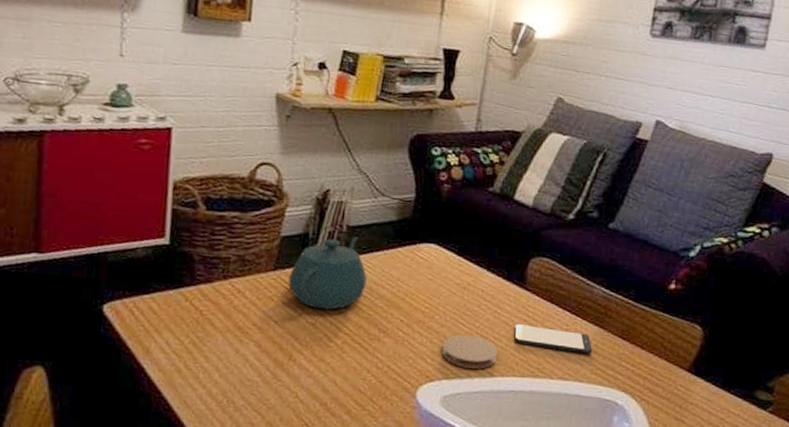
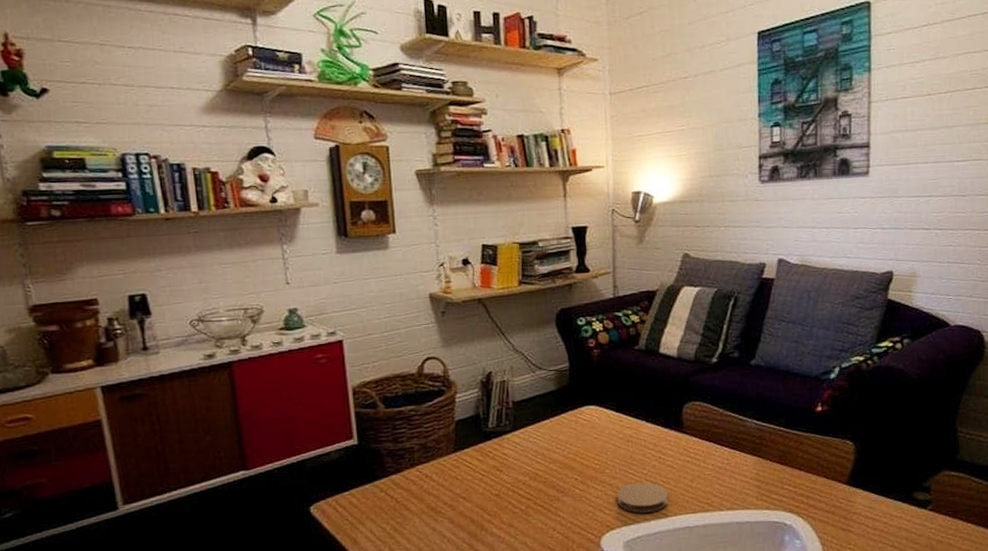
teapot: present [288,237,367,310] -> none [468,410,539,481]
smartphone: present [514,324,593,354] -> none [680,464,755,484]

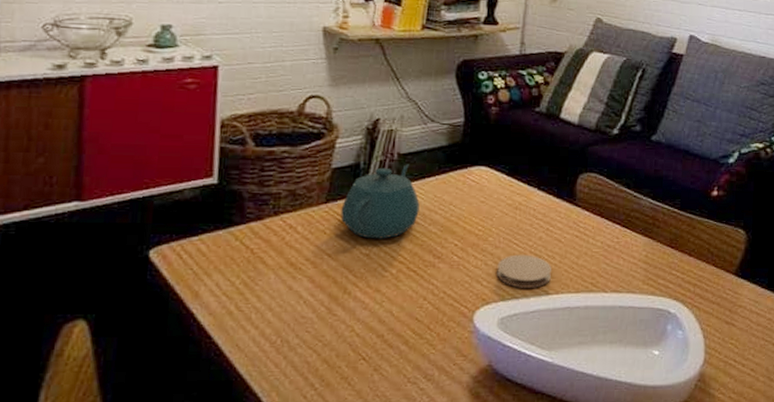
teapot: none [468,410,539,481] -> present [341,164,420,239]

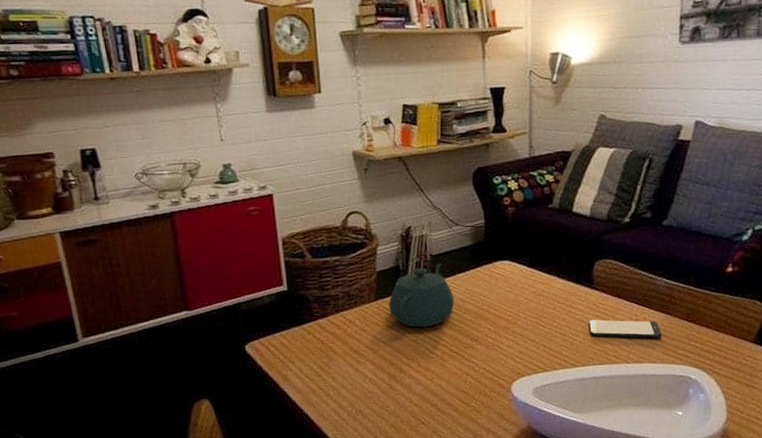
coaster: present [497,254,552,288] -> none [527,334,577,363]
smartphone: none [567,241,644,265] -> present [589,319,663,339]

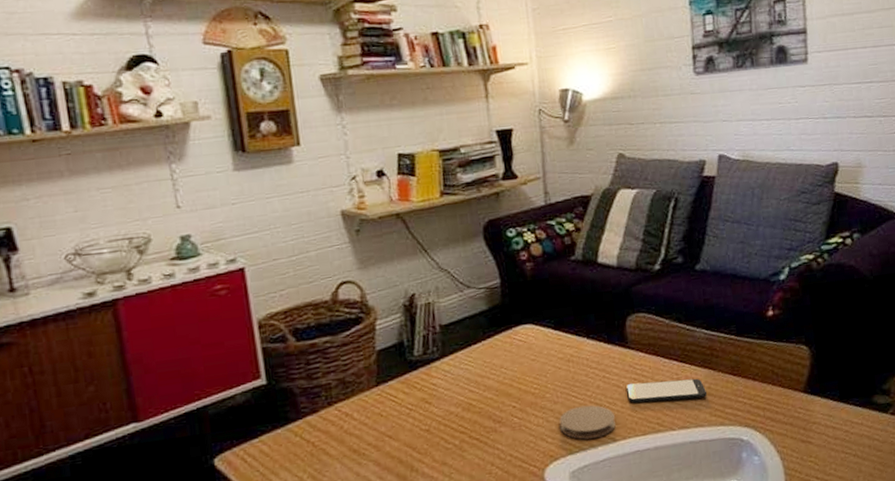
teapot: present [389,263,454,328] -> none [393,334,471,415]
coaster: none [527,334,577,363] -> present [559,405,616,440]

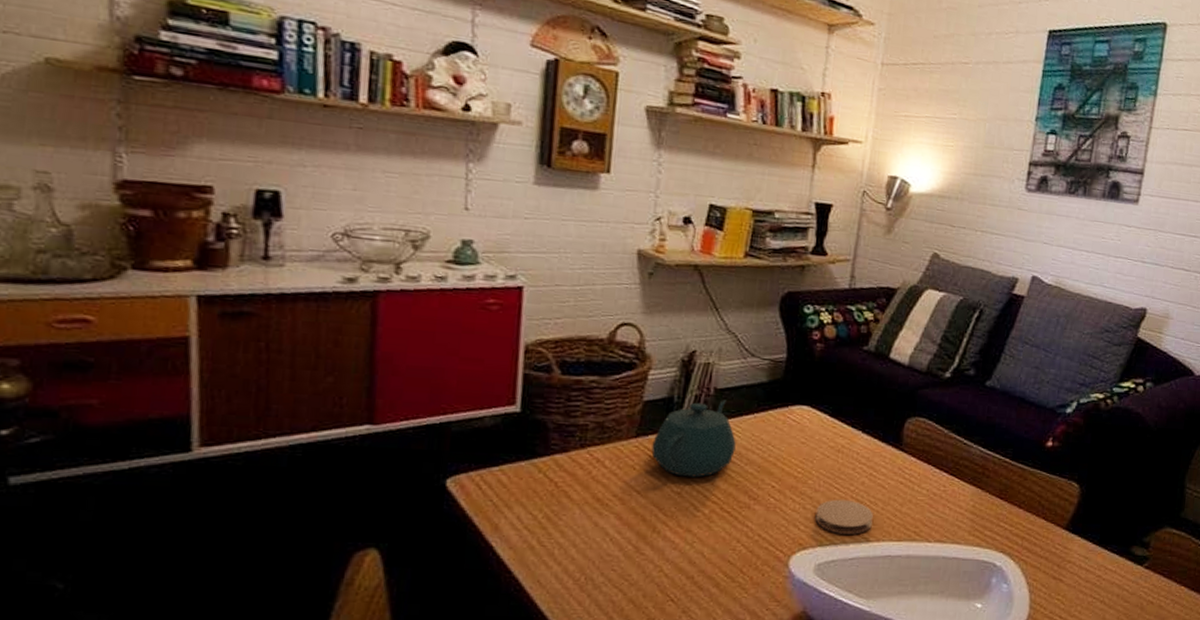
teapot: none [393,334,471,415] -> present [651,400,736,478]
smartphone: present [626,378,708,403] -> none [890,487,971,515]

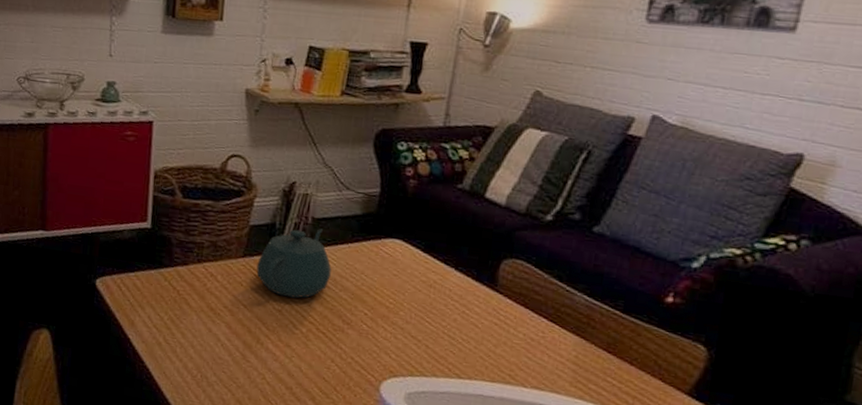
coaster: present [815,499,874,535] -> none [406,332,466,370]

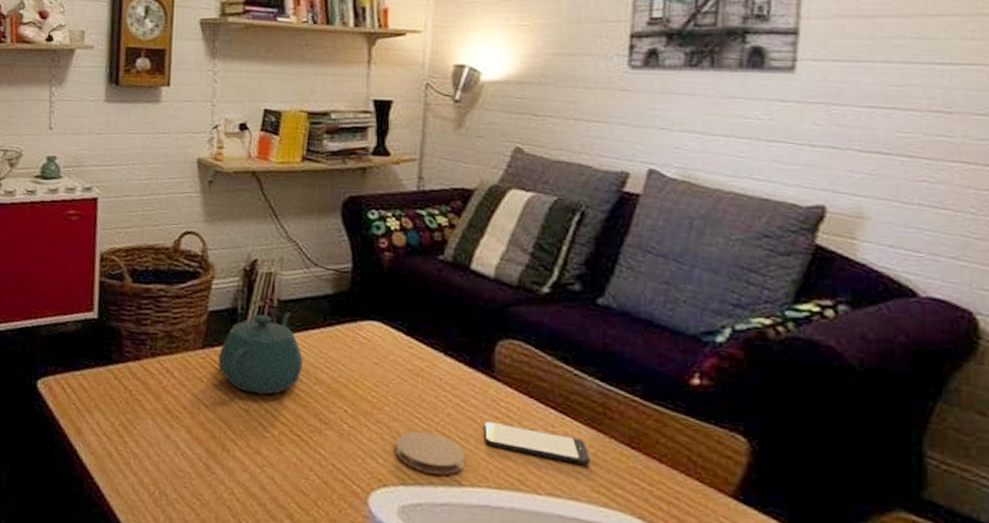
coaster: none [406,332,466,370] -> present [395,431,466,476]
smartphone: none [483,327,573,365] -> present [484,422,591,465]

